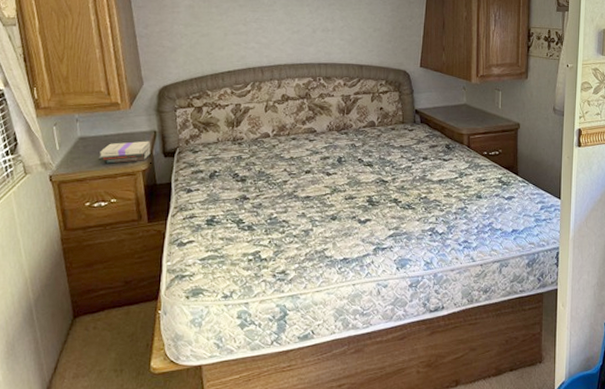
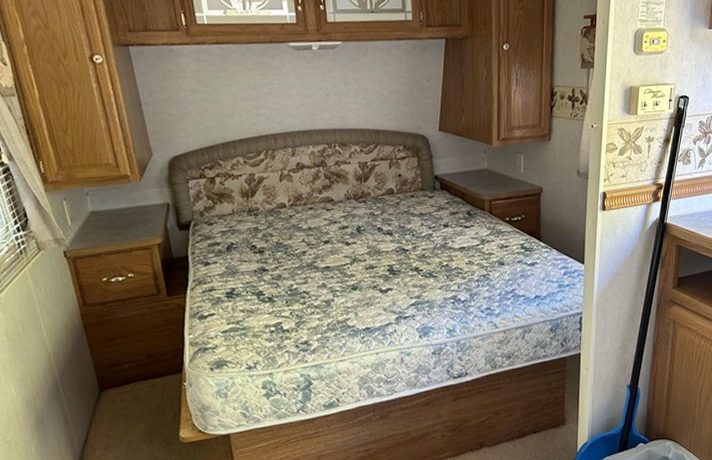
books: present [98,141,151,164] -> none [112,214,165,238]

